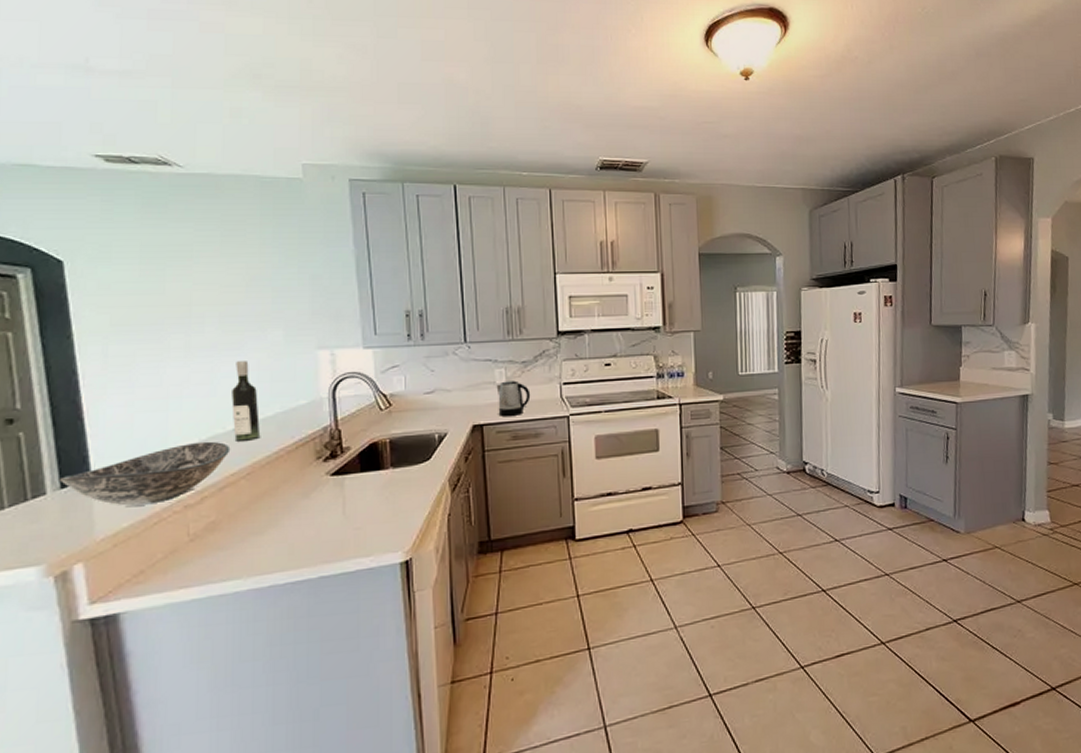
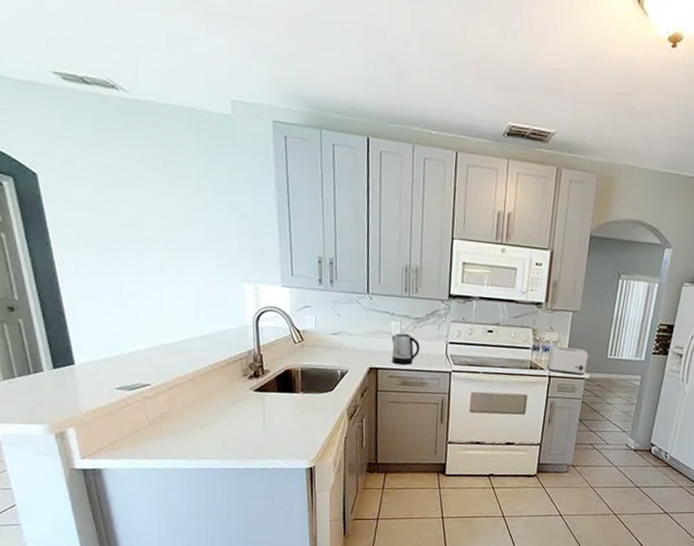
bowl: present [59,441,231,507] -> none [51,347,177,392]
bottle: present [231,361,261,443] -> none [176,283,200,353]
toaster: none [675,369,719,399] -> present [547,345,589,375]

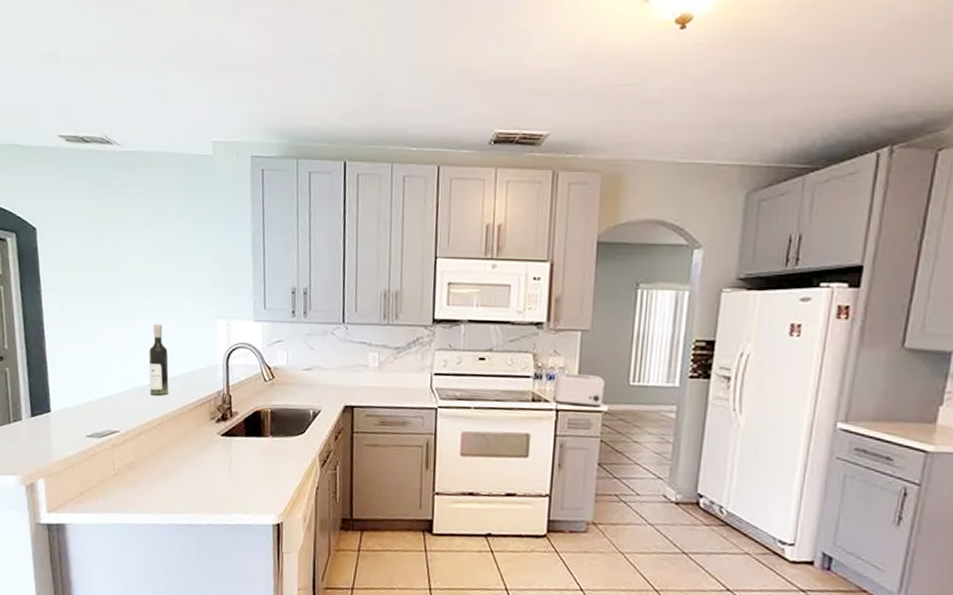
bottle: none [176,283,200,353] -> present [148,324,169,397]
kettle: present [391,333,420,365] -> none [369,365,401,401]

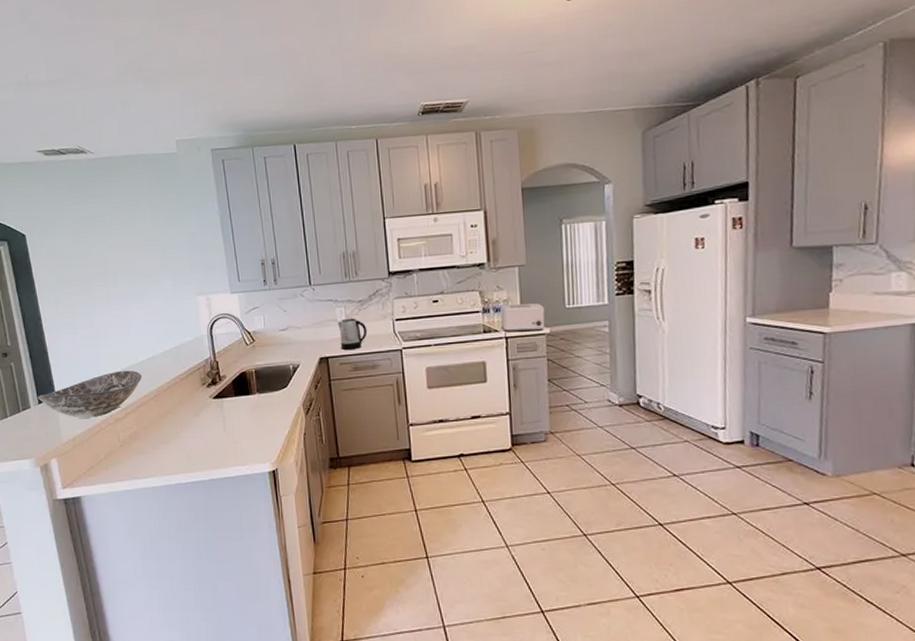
bowl: none [30,391,147,440] -> present [37,370,142,418]
bottle: present [148,324,169,397] -> none [140,306,162,371]
kettle: none [369,365,401,401] -> present [338,318,368,350]

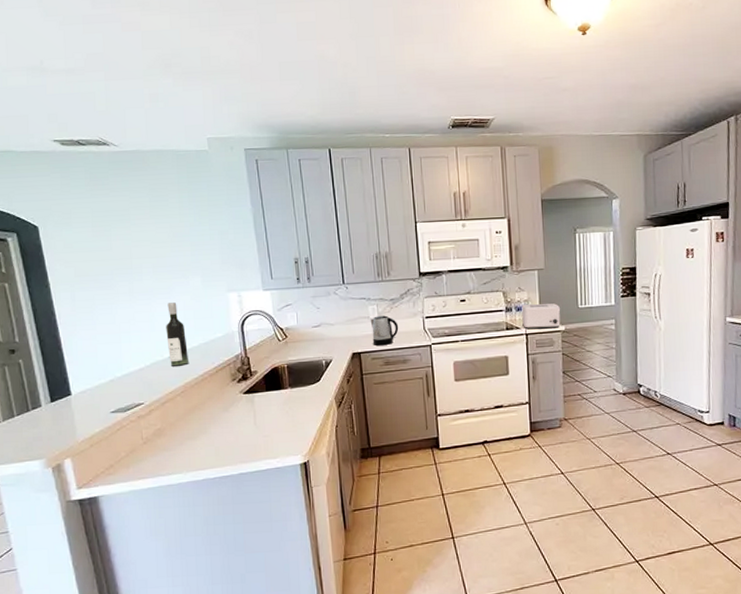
bowl: present [37,370,142,418] -> none [49,366,168,416]
bottle: none [140,306,162,371] -> present [166,302,190,367]

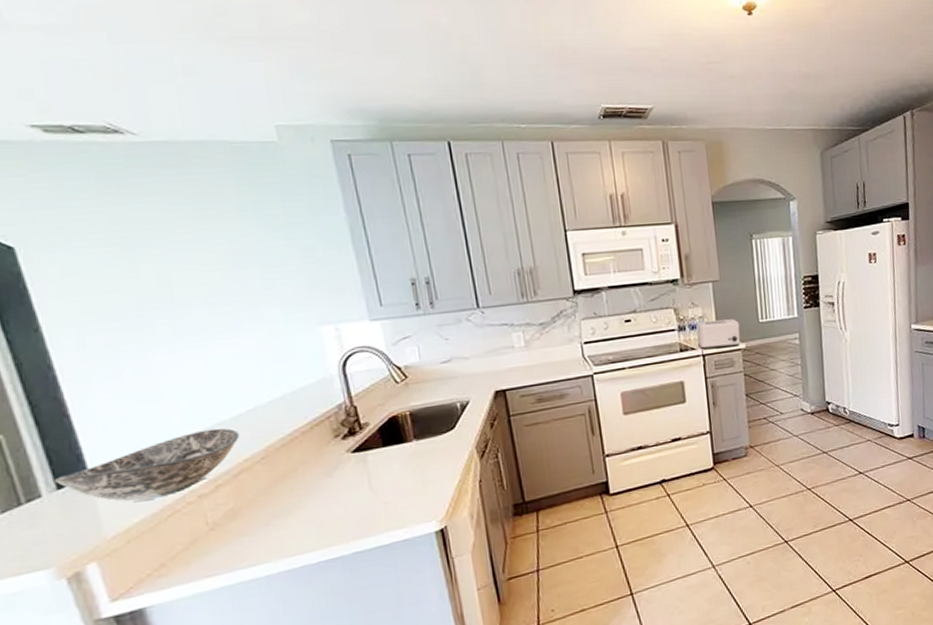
bowl: none [49,366,168,416] -> present [53,428,240,502]
bottle: present [166,302,190,367] -> none [232,342,271,427]
kettle: present [370,315,399,345] -> none [515,343,552,380]

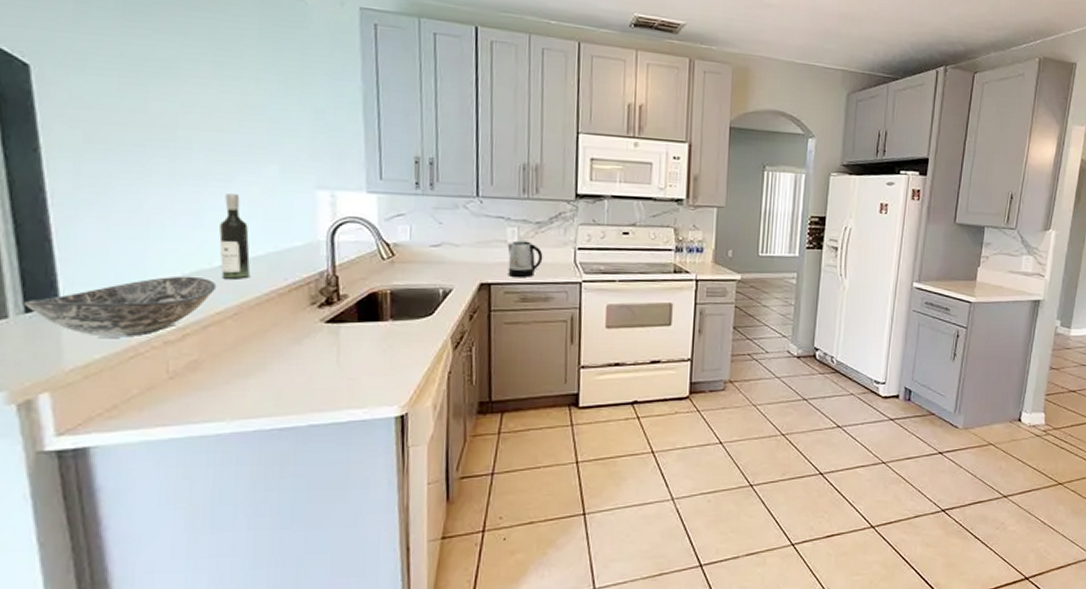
bottle: none [232,342,271,427] -> present [219,194,251,281]
kettle: none [515,343,552,380] -> present [507,240,543,277]
toaster: present [696,319,741,350] -> none [693,245,739,276]

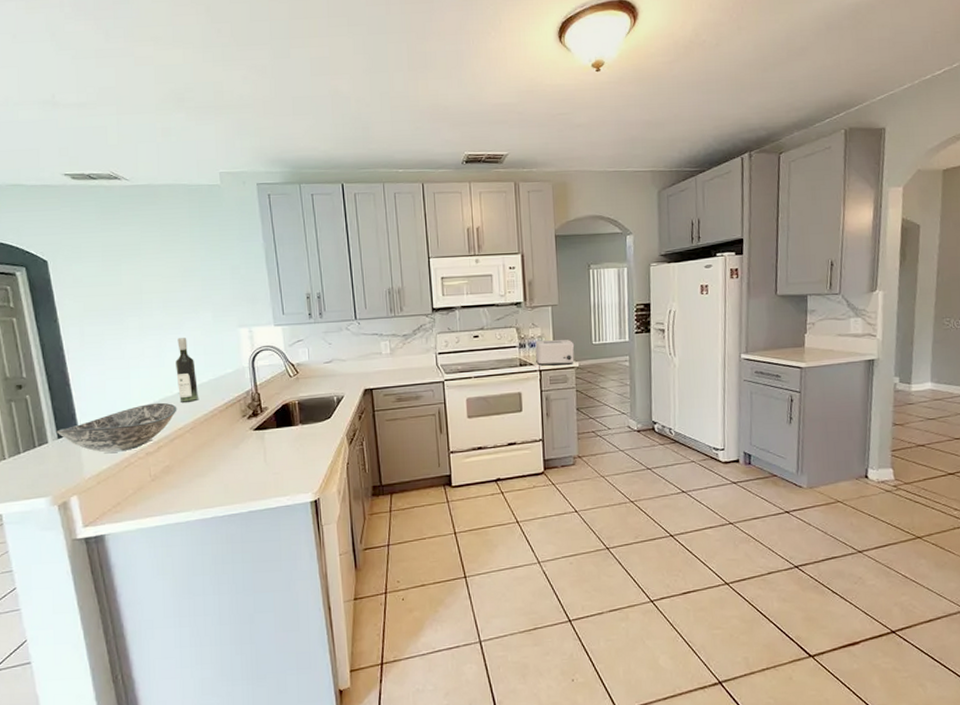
kettle: present [507,240,543,277] -> none [382,351,411,382]
toaster: none [693,245,739,276] -> present [535,339,575,366]

